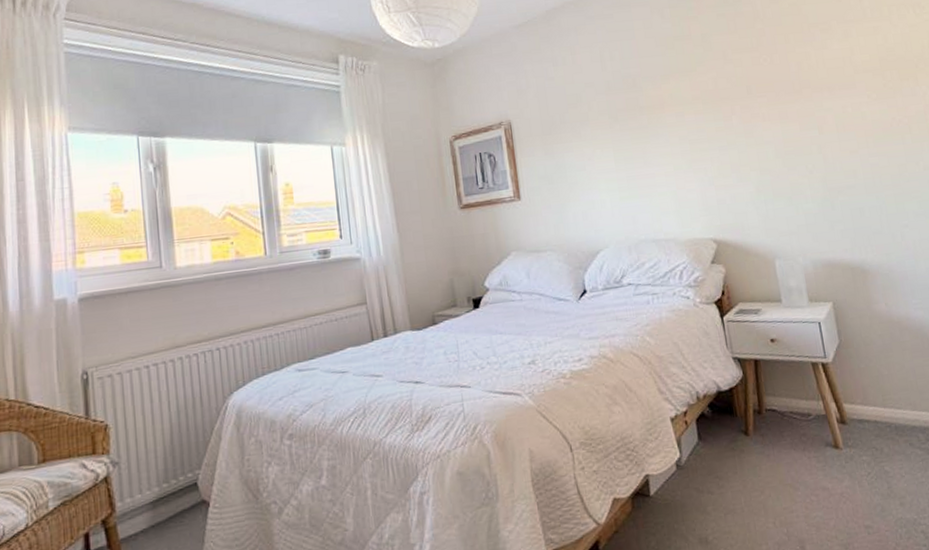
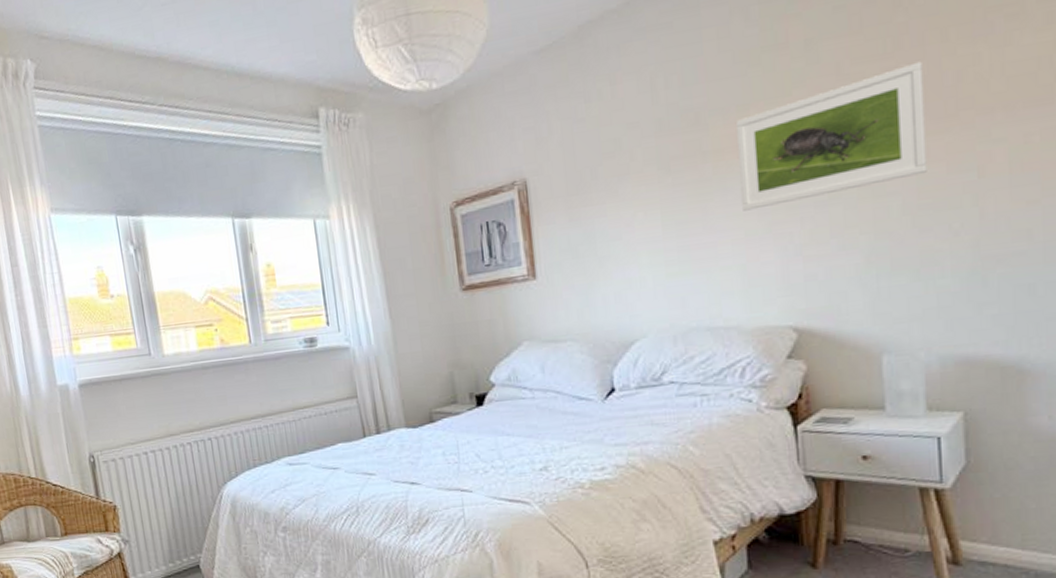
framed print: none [660,55,788,151] -> present [735,61,927,211]

